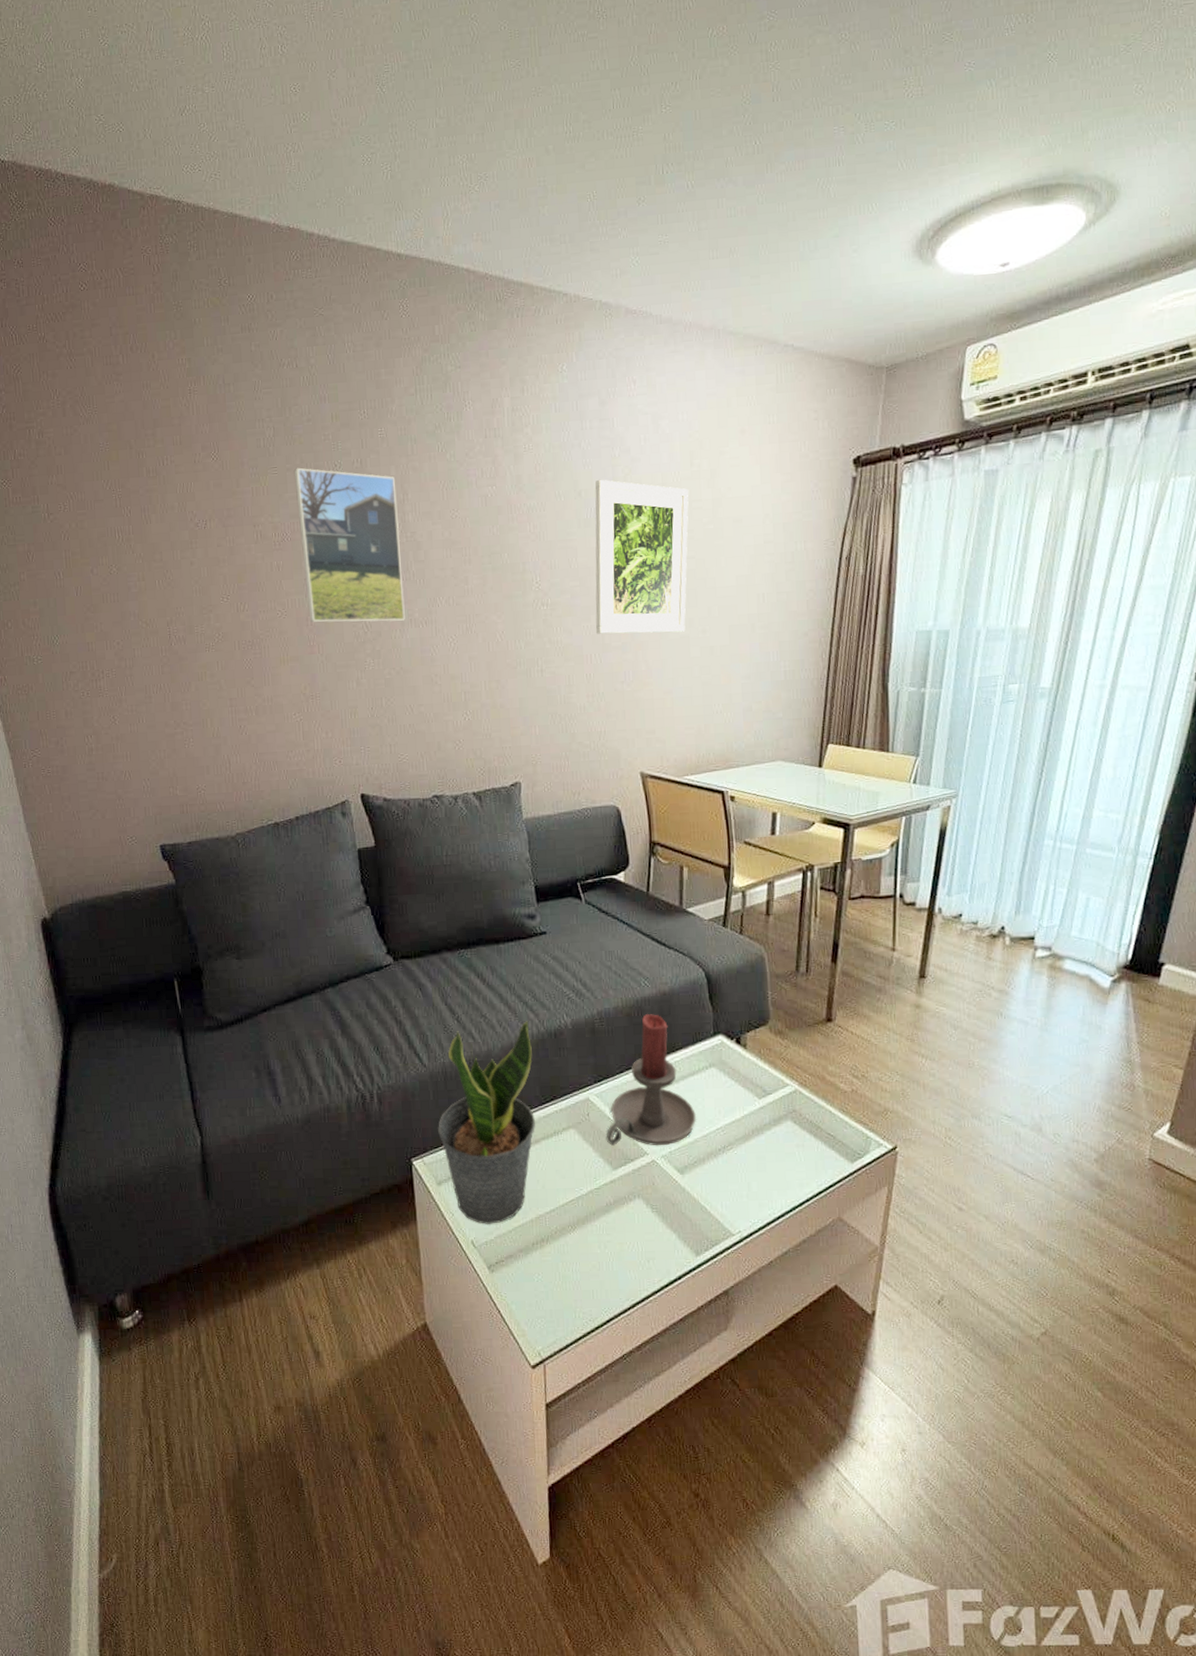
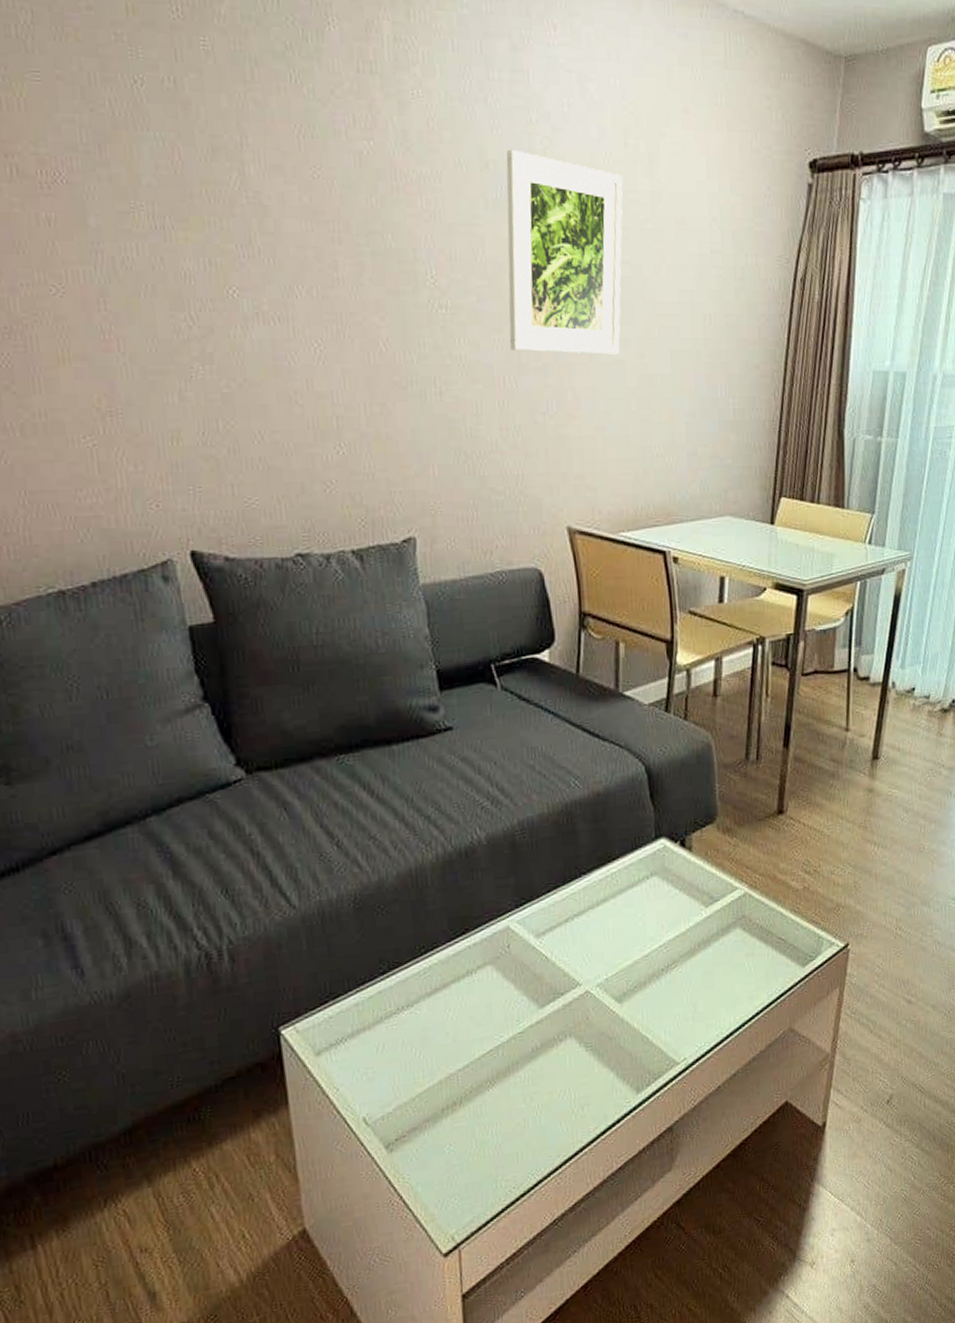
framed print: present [294,467,405,623] -> none [67,76,249,315]
potted plant: present [438,1021,535,1224] -> none [314,839,443,1096]
candle holder: present [606,1014,697,1146] -> none [530,819,637,980]

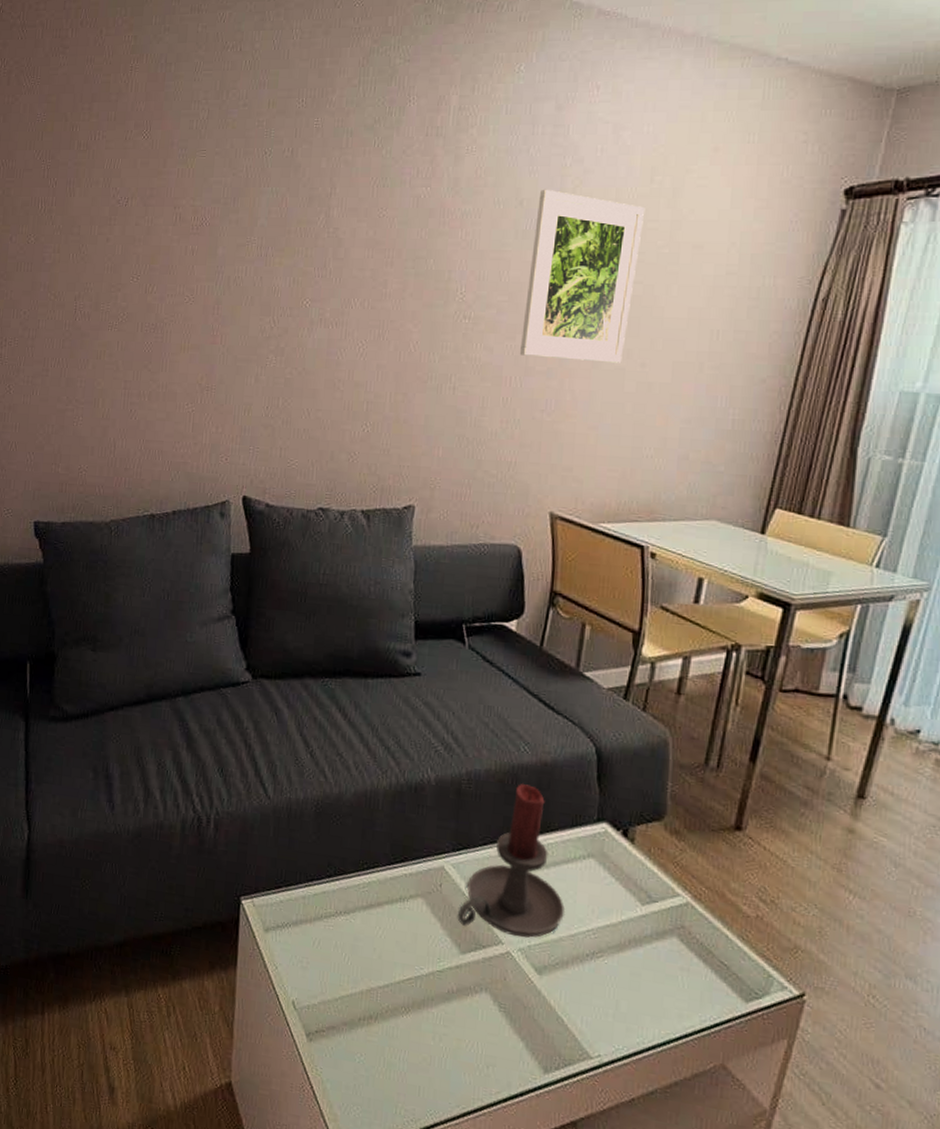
candle holder: none [530,819,637,980] -> present [457,784,566,938]

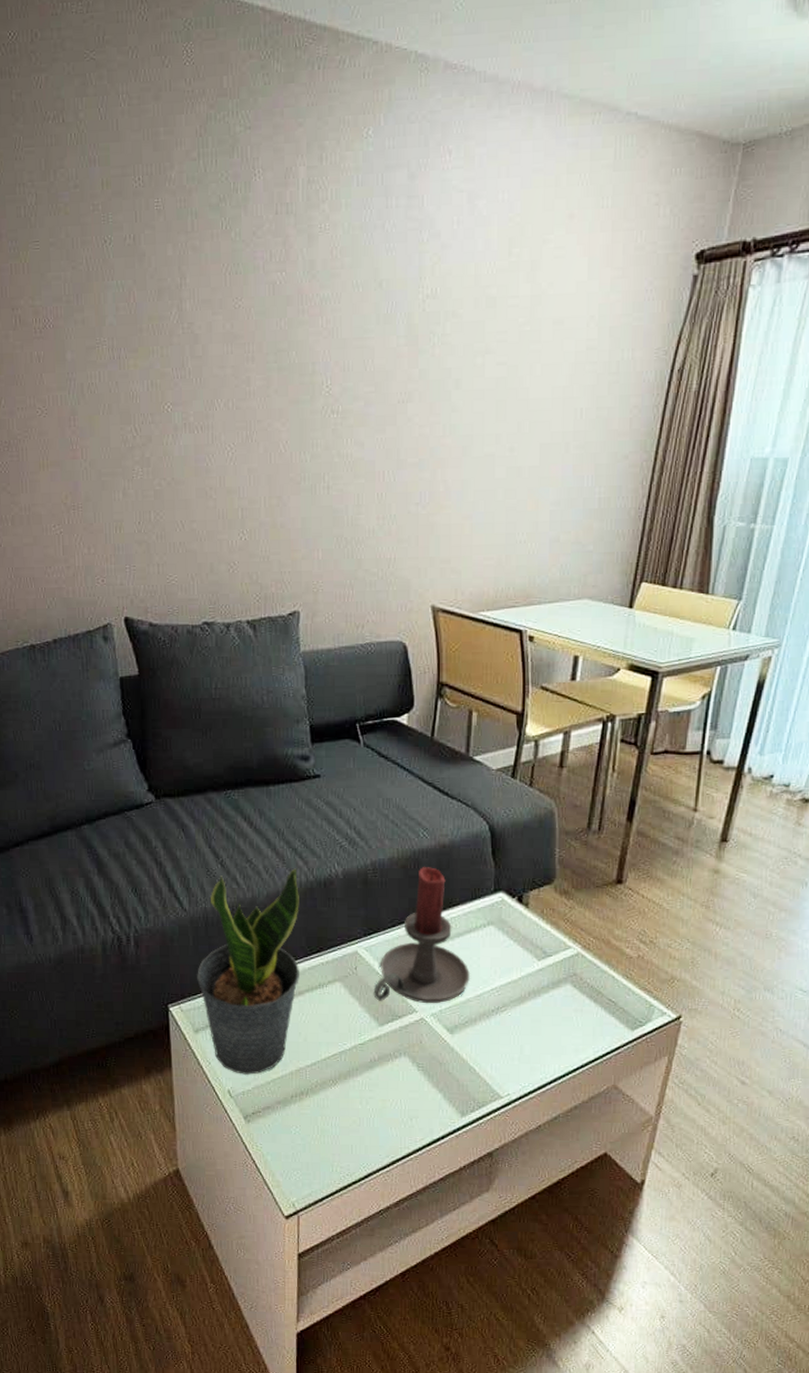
potted plant: none [273,766,389,988] -> present [197,868,299,1075]
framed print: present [519,189,646,363] -> none [390,268,505,450]

